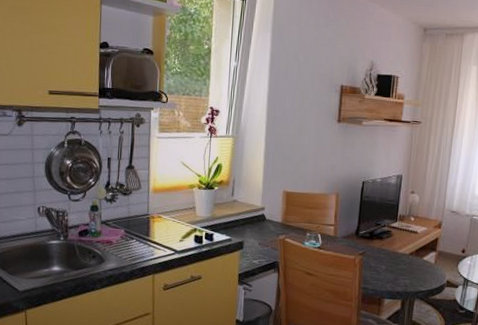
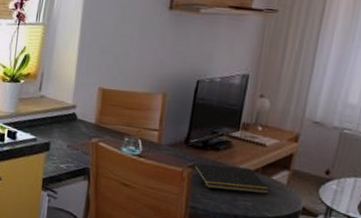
notepad: none [362,251,423,273] -> present [192,163,270,194]

